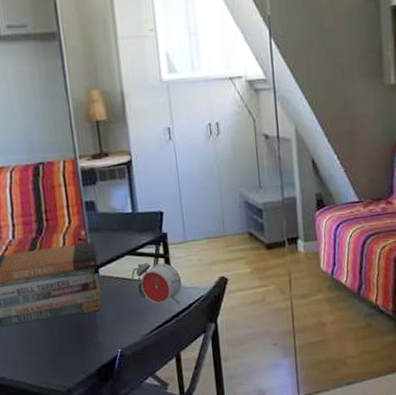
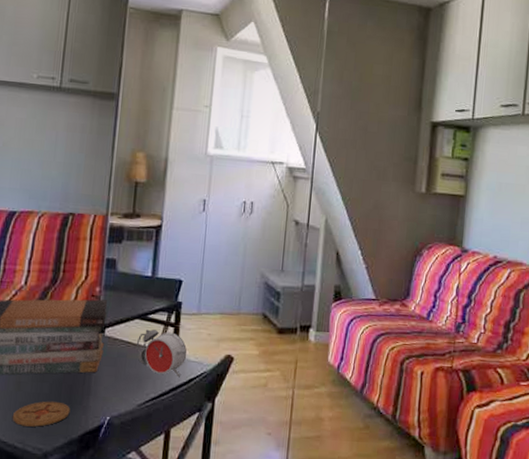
coaster: none [31,342,83,368] -> present [12,401,70,427]

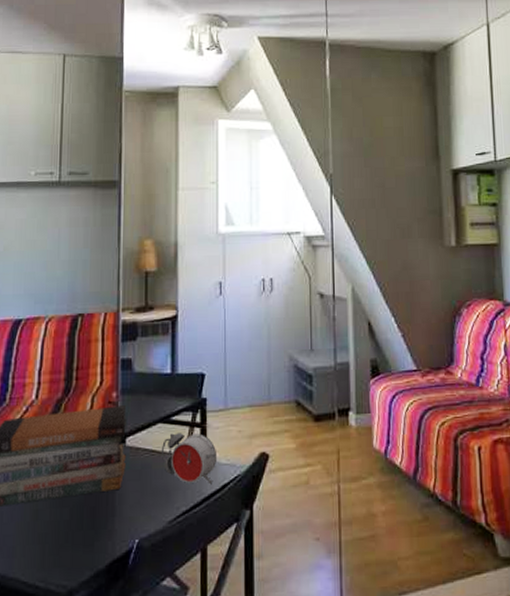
coaster: present [12,401,70,427] -> none [31,528,94,561]

